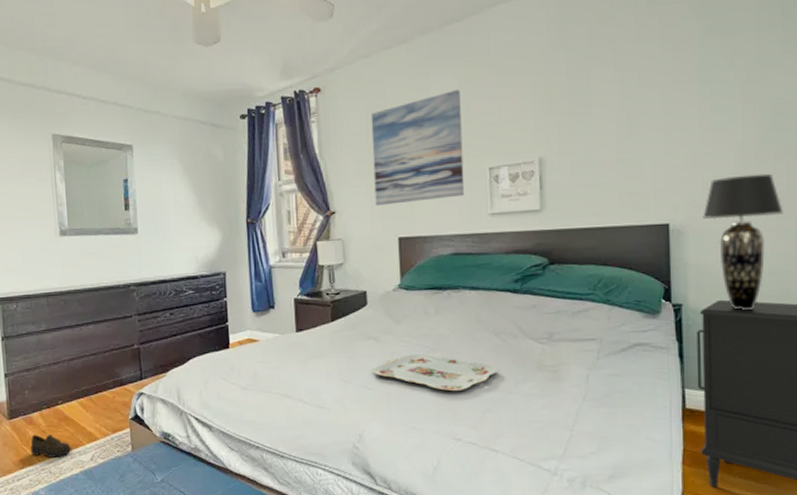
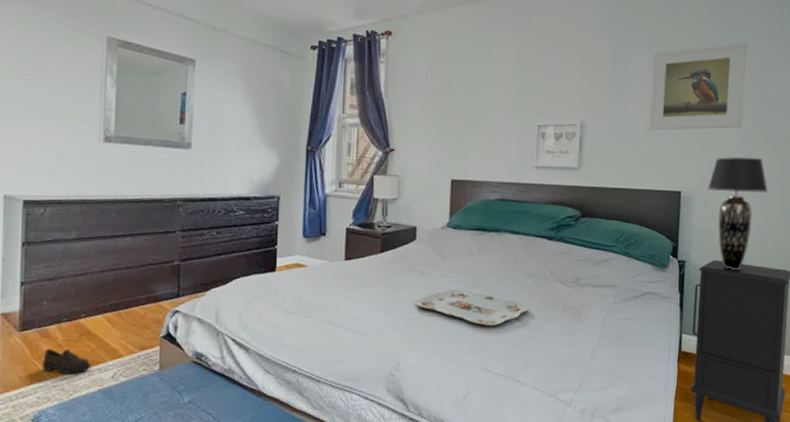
wall art: present [370,89,465,205] -> none [433,51,519,149]
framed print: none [619,36,742,157] -> present [648,42,747,130]

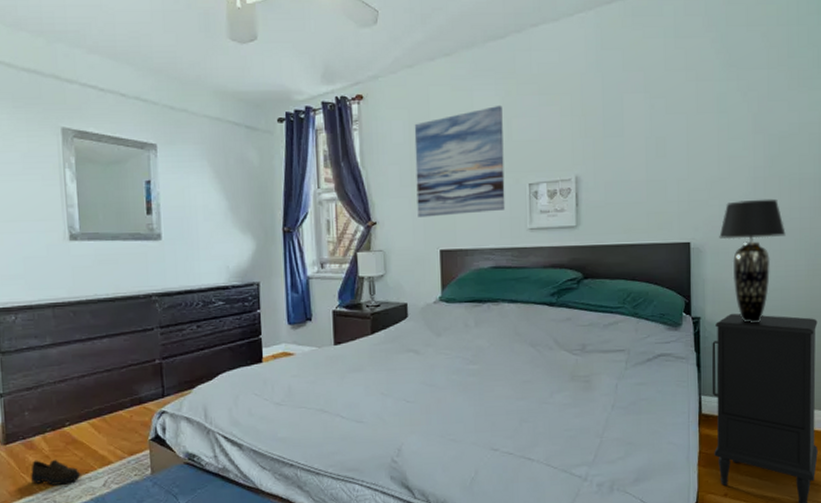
serving tray: present [415,289,527,326] -> none [412,366,533,403]
wall art: none [433,51,519,149] -> present [414,105,506,217]
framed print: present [648,42,747,130] -> none [649,73,754,178]

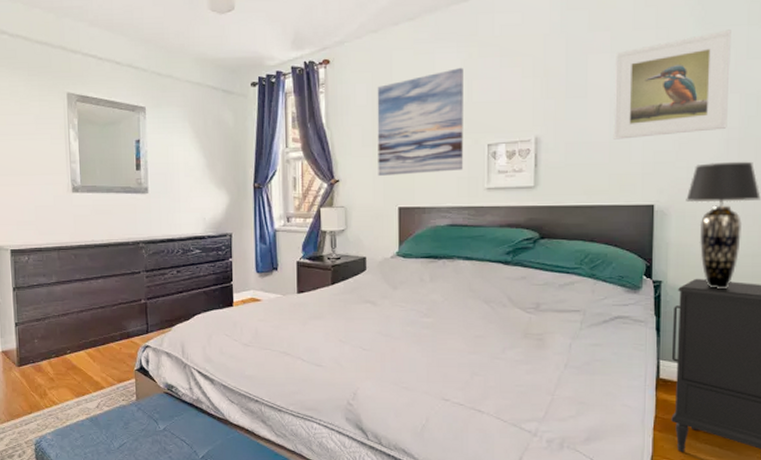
shoe: present [31,459,81,485] -> none [39,381,79,404]
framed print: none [649,73,754,178] -> present [613,29,731,140]

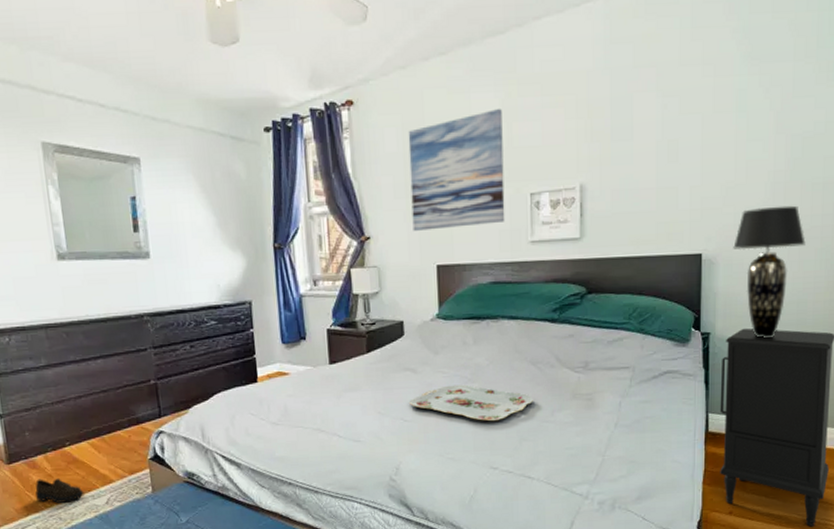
shoe: none [39,381,79,404] -> present [35,478,84,503]
serving tray: none [369,318,485,355] -> present [409,384,533,422]
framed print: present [613,29,731,140] -> none [660,66,778,186]

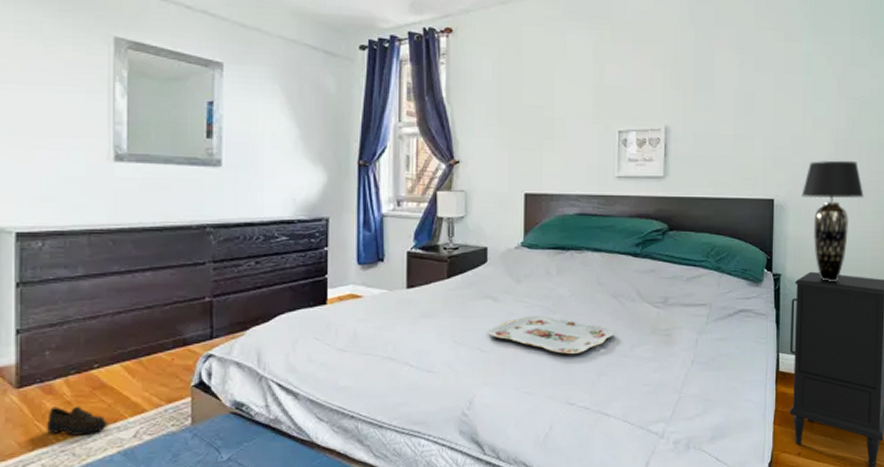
wall art: present [408,108,505,231] -> none [503,49,595,159]

